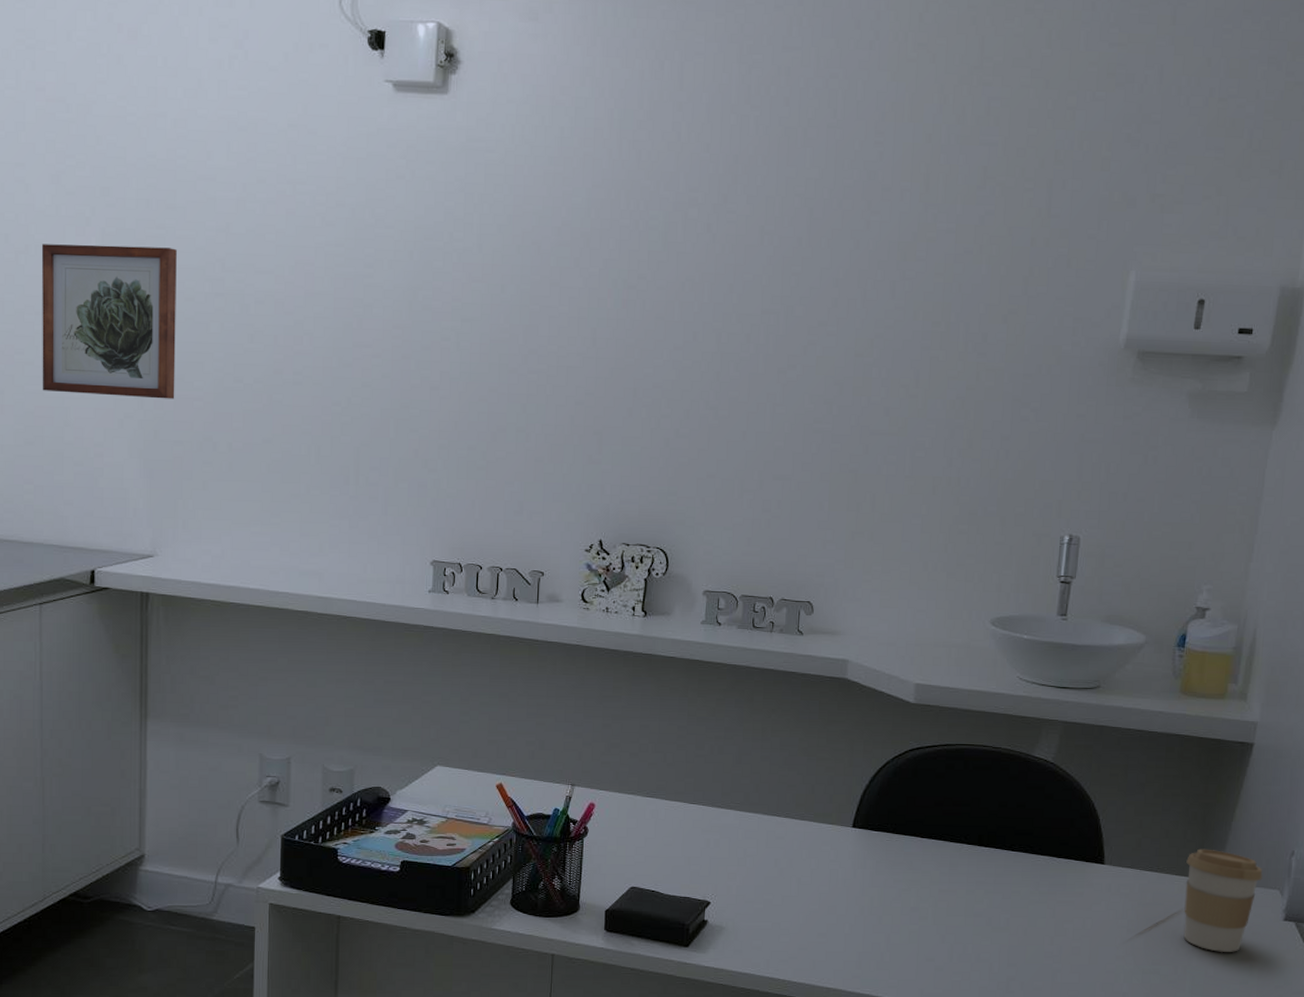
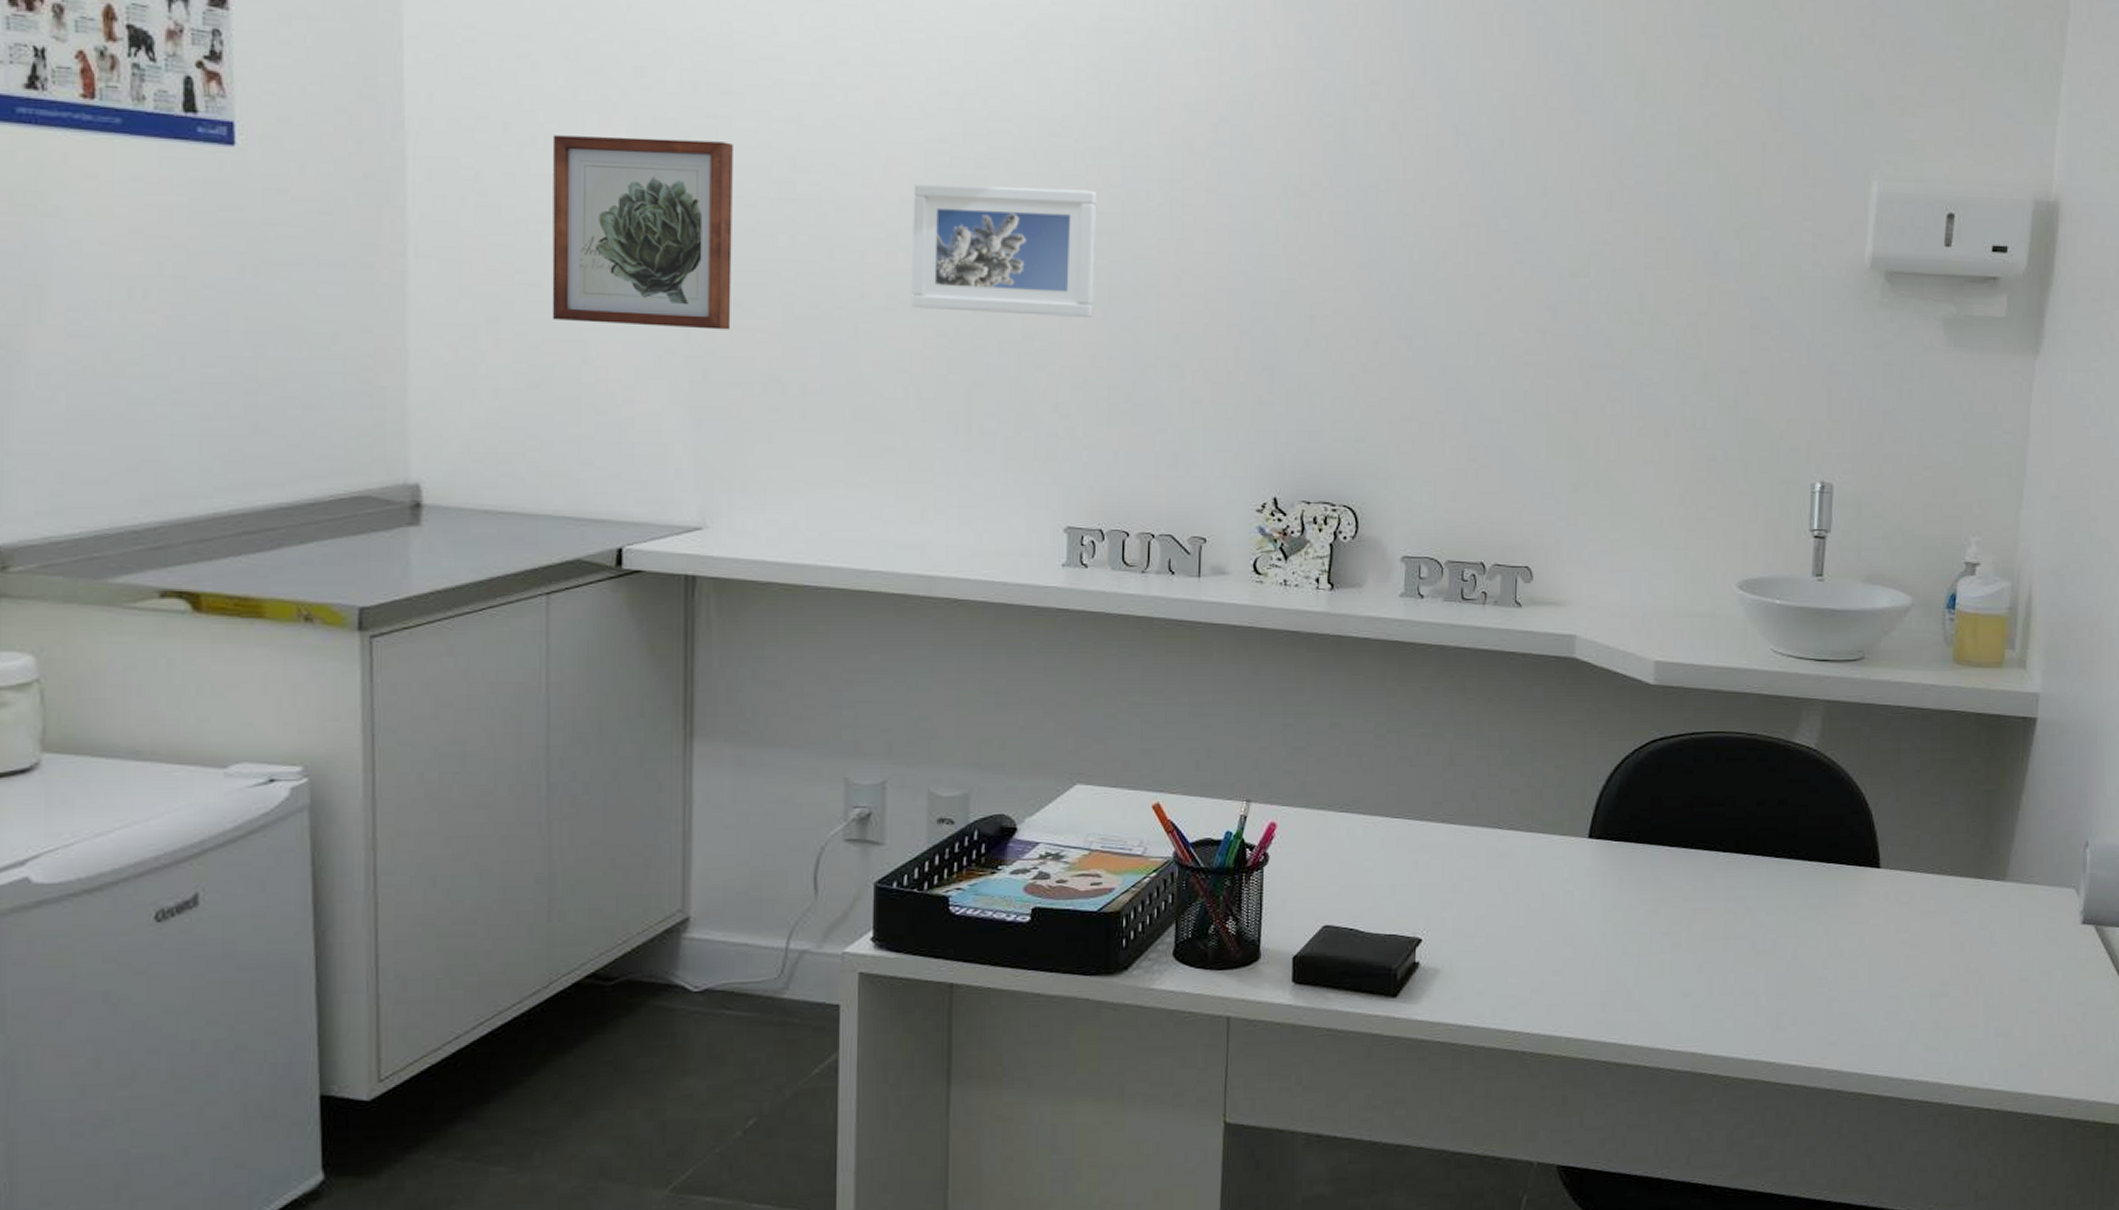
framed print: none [314,280,462,390] -> present [912,183,1097,317]
coffee cup: present [1183,848,1263,952] -> none [1971,844,2056,966]

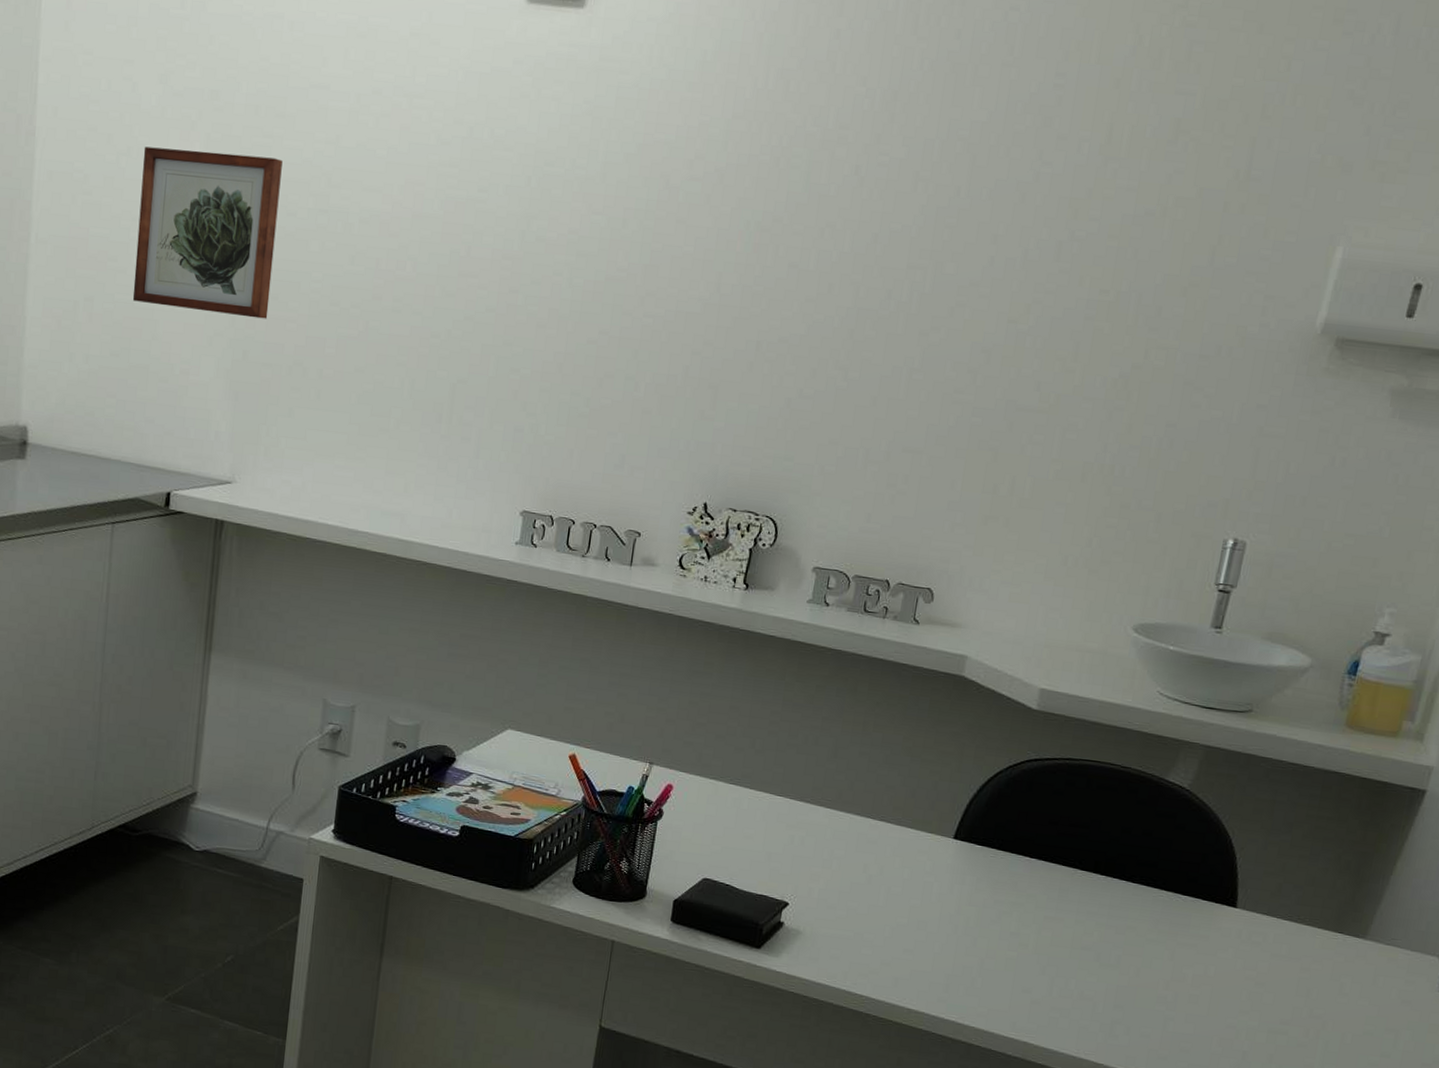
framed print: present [912,183,1097,317] -> none [414,202,580,329]

